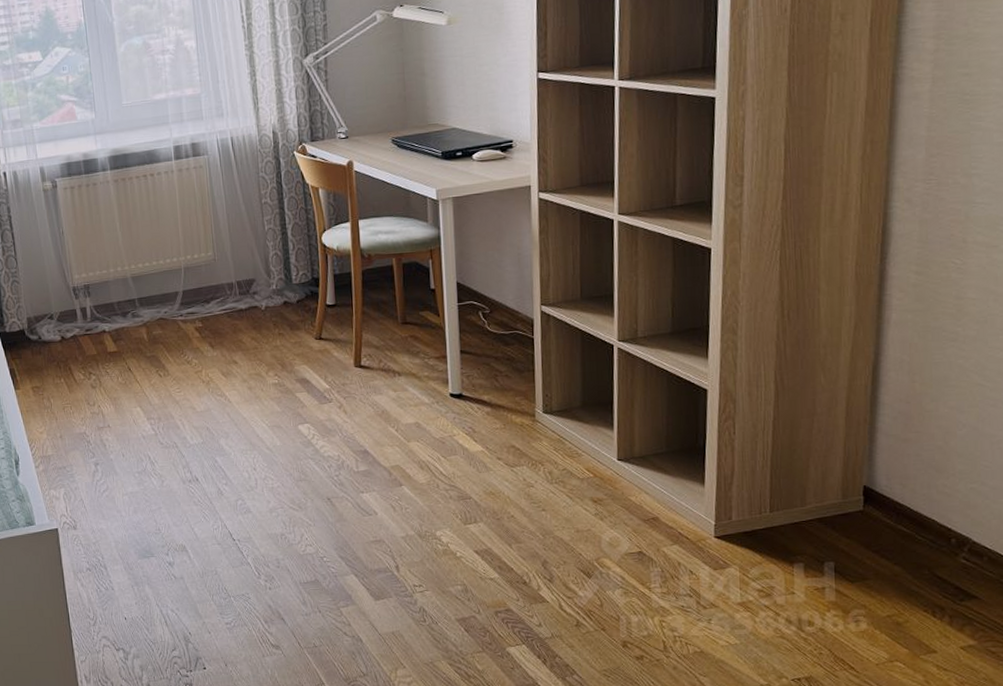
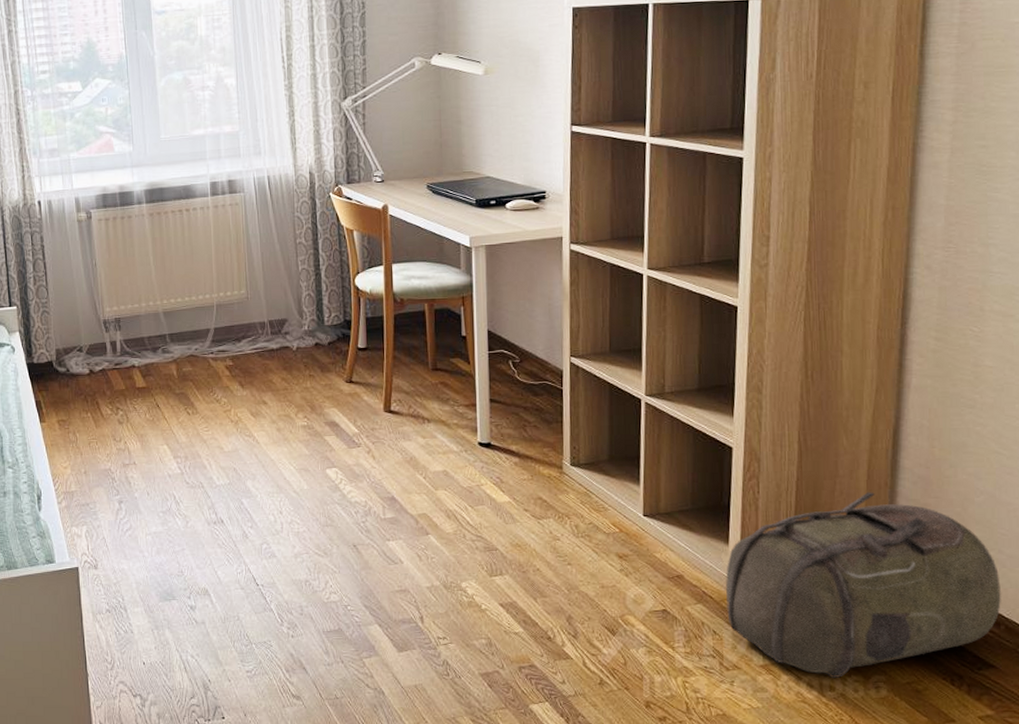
backpack: none [702,429,984,614] -> present [726,492,1001,679]

